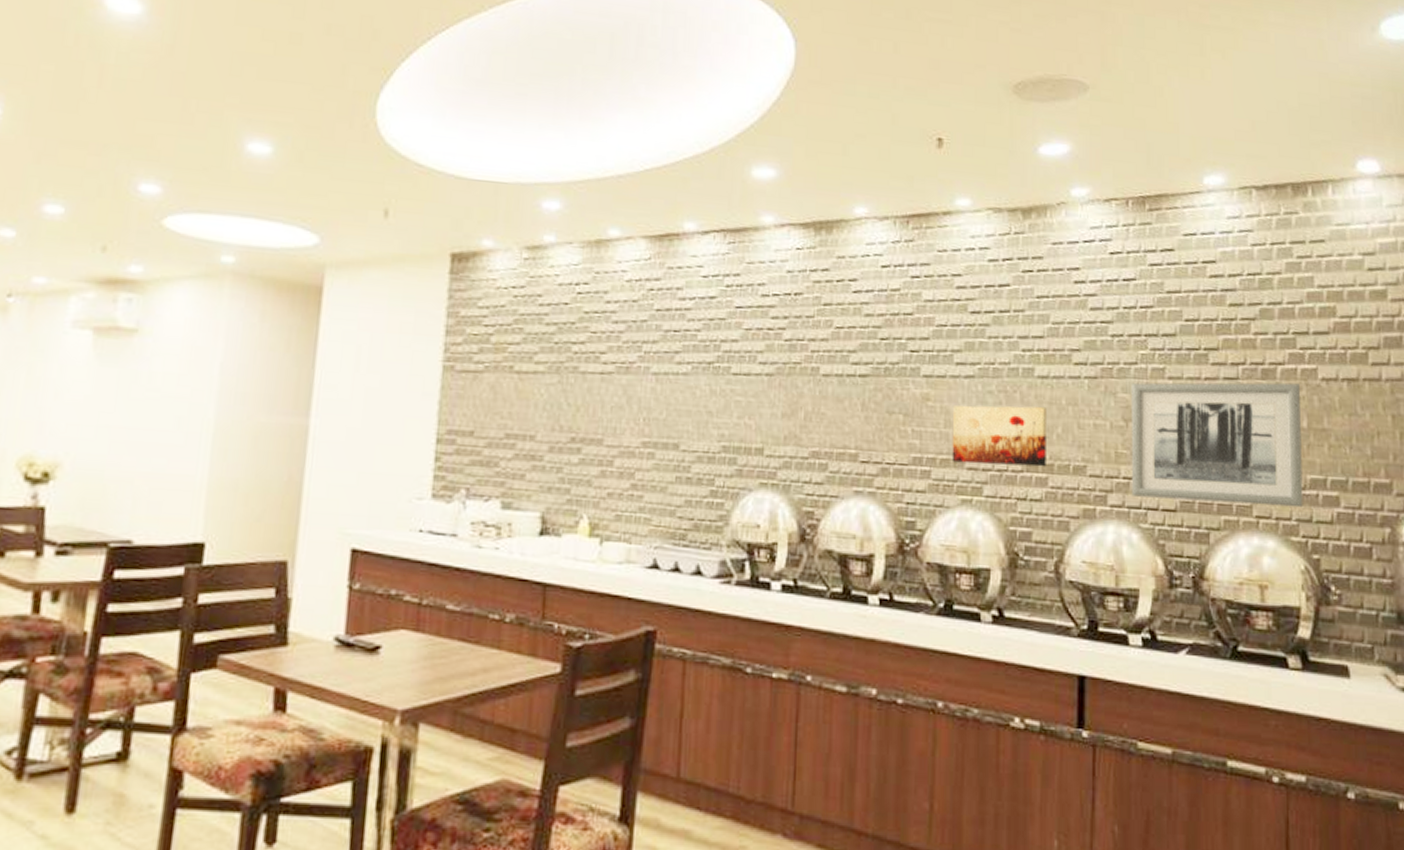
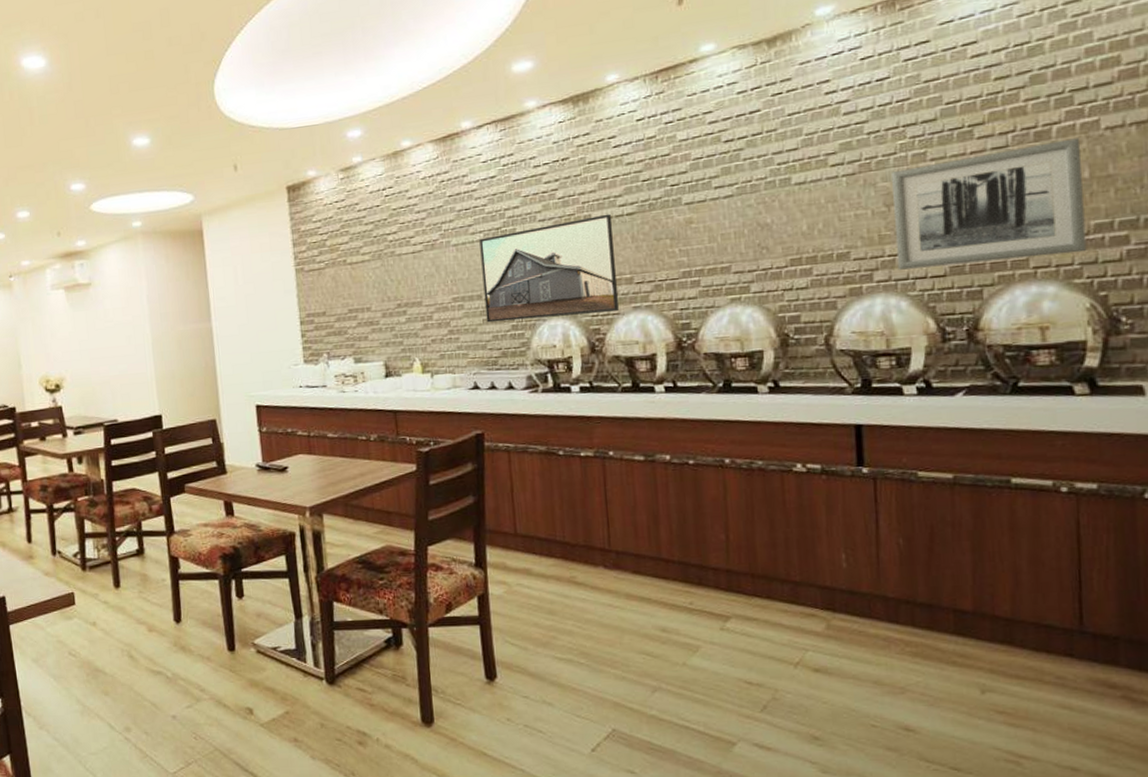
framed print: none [680,370,841,494] -> present [479,213,619,323]
wall art: present [952,405,1046,467] -> none [715,208,810,270]

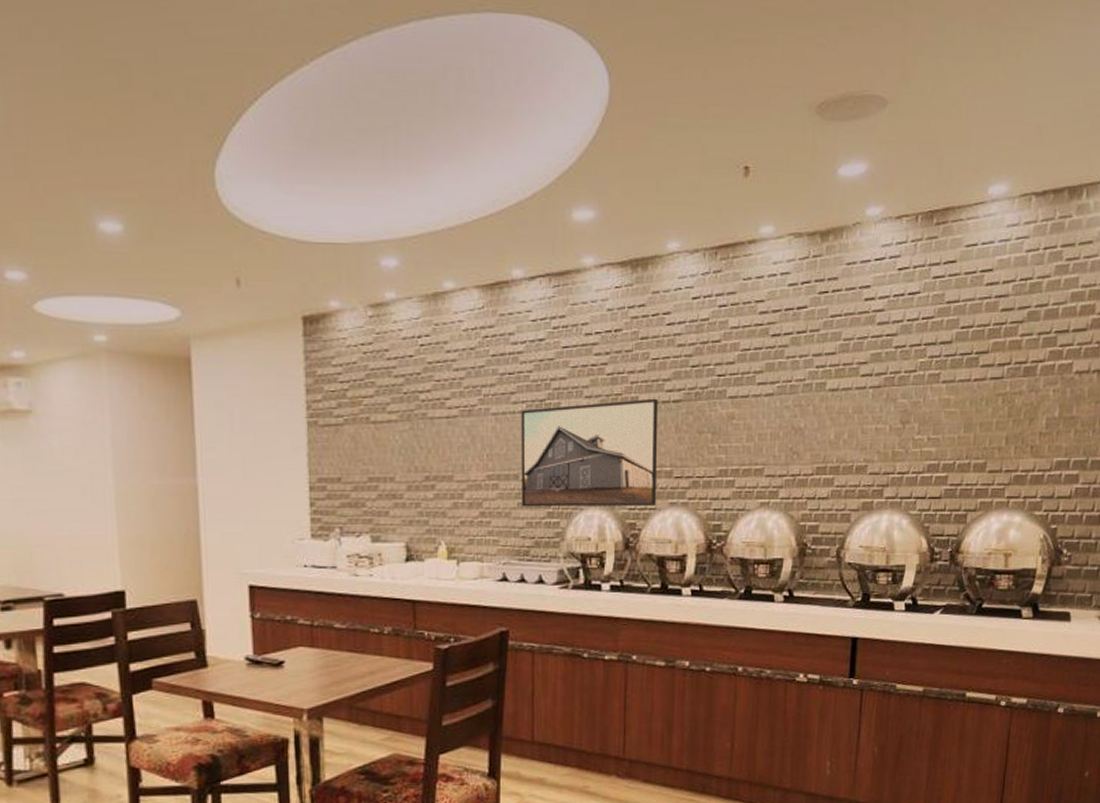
wall art: present [891,138,1087,270] -> none [904,378,1057,488]

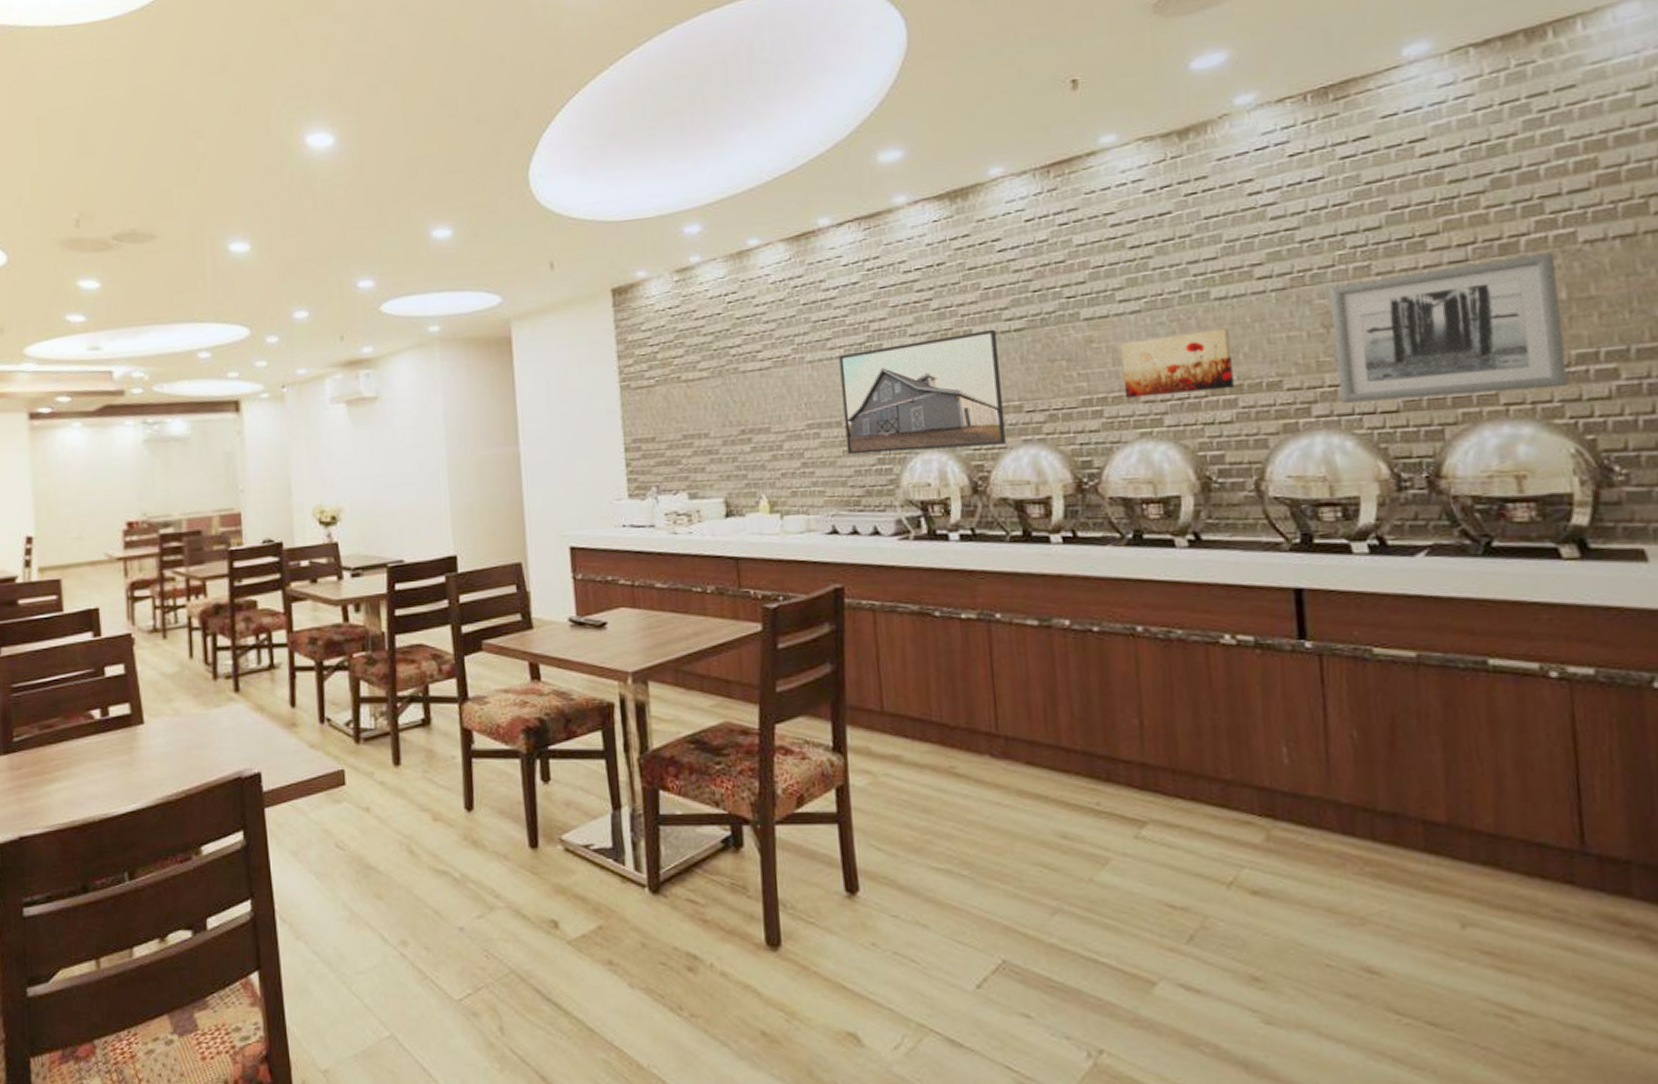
wall art: none [752,416,835,472] -> present [1119,328,1234,398]
wall art: none [904,378,1057,488] -> present [1330,252,1568,403]

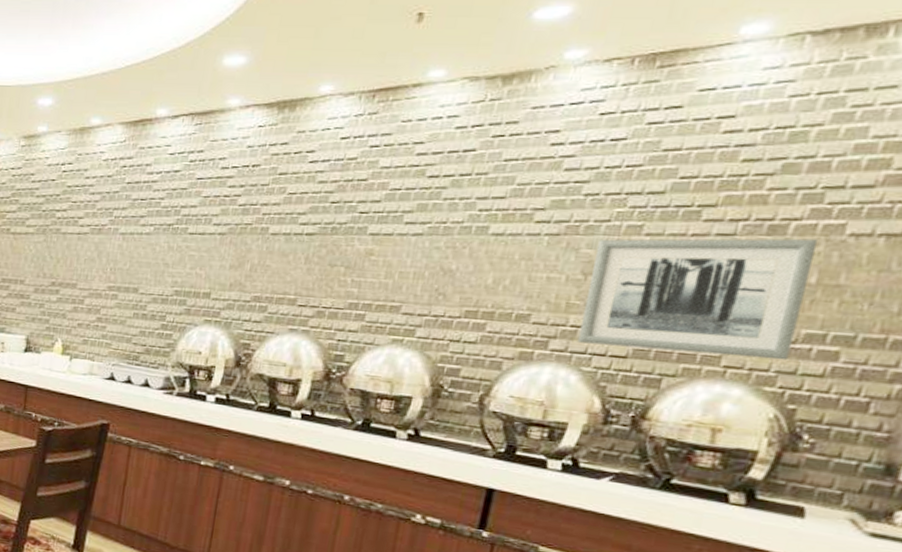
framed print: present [839,329,1006,455] -> none [137,229,290,331]
wall art: present [1119,328,1234,398] -> none [388,259,496,315]

